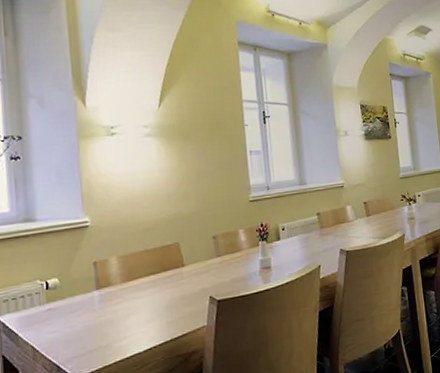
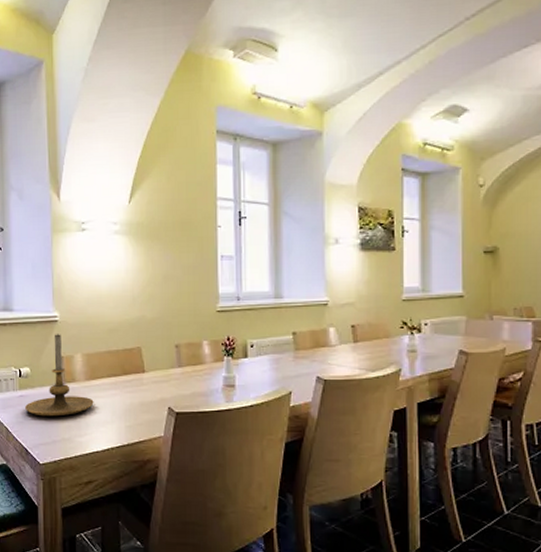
candle holder: none [54,239,133,328] -> present [25,334,94,417]

